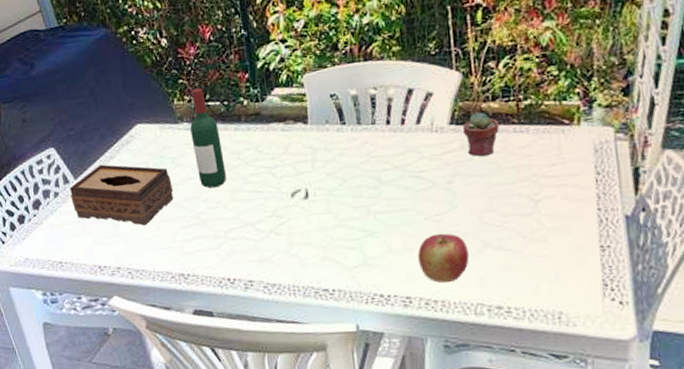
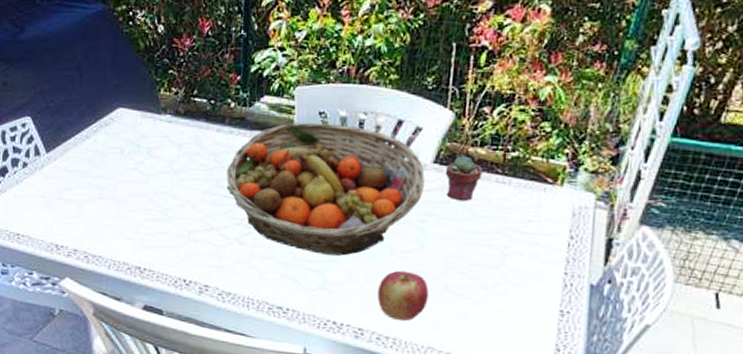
tissue box: present [70,164,174,226] -> none [39,142,144,212]
wine bottle: present [190,87,226,188] -> none [171,81,201,186]
fruit basket: none [250,102,445,232] -> present [226,123,425,256]

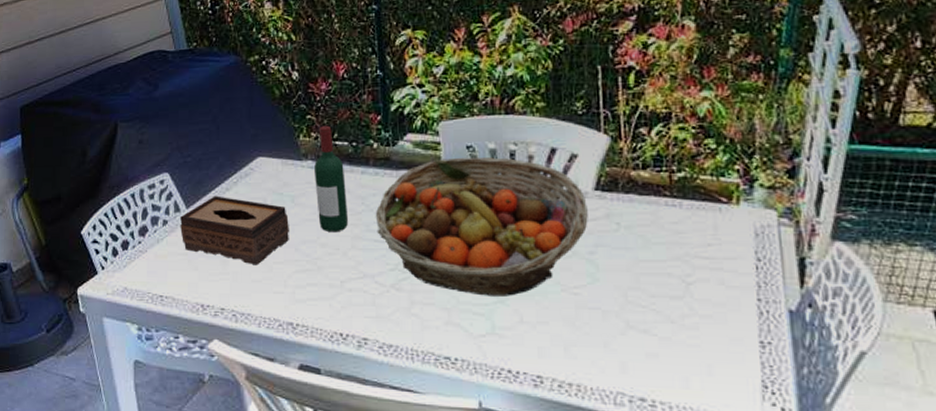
tissue box: none [39,142,144,212] -> present [180,195,289,265]
wine bottle: none [171,81,201,186] -> present [314,125,348,233]
apple: present [377,270,429,322] -> none [553,308,610,365]
potted succulent: present [445,156,483,201] -> none [608,181,649,229]

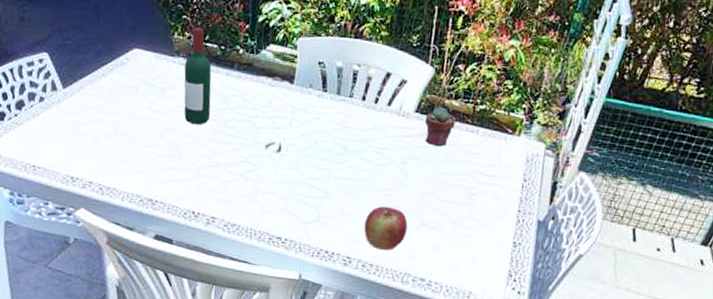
tissue box: present [180,195,289,265] -> none [56,79,158,147]
fruit basket: present [375,157,588,296] -> none [233,70,408,192]
apple: none [553,308,610,365] -> present [364,206,408,251]
potted succulent: none [608,181,649,229] -> present [424,107,456,147]

